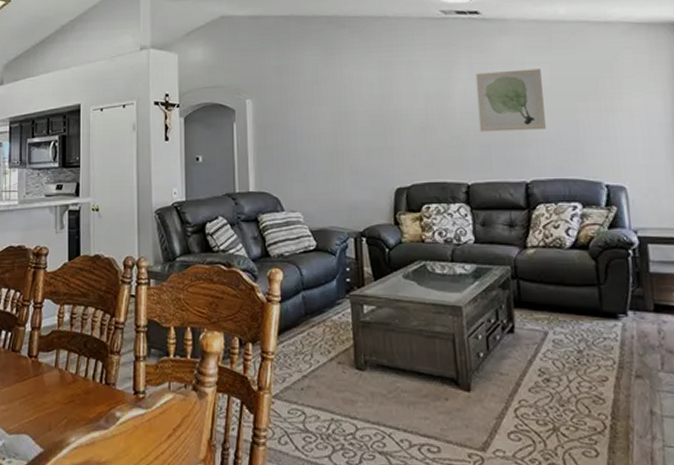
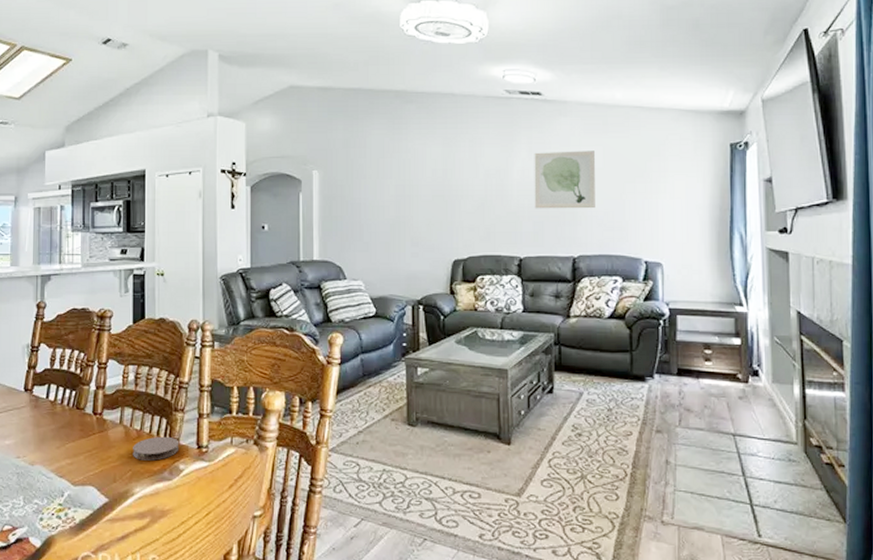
coaster: none [68,380,116,407] -> present [133,436,179,461]

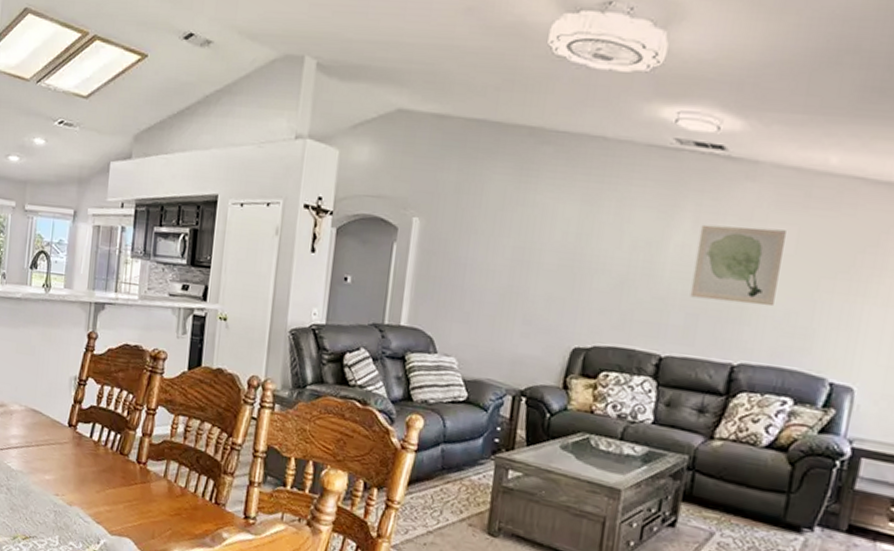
coaster: present [133,436,179,461] -> none [174,497,225,524]

